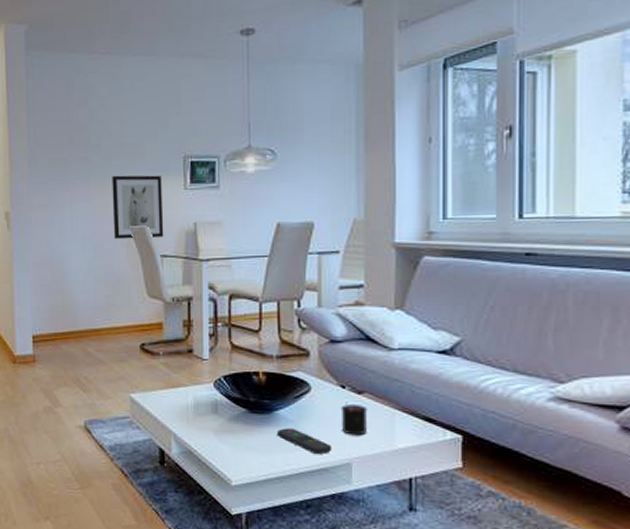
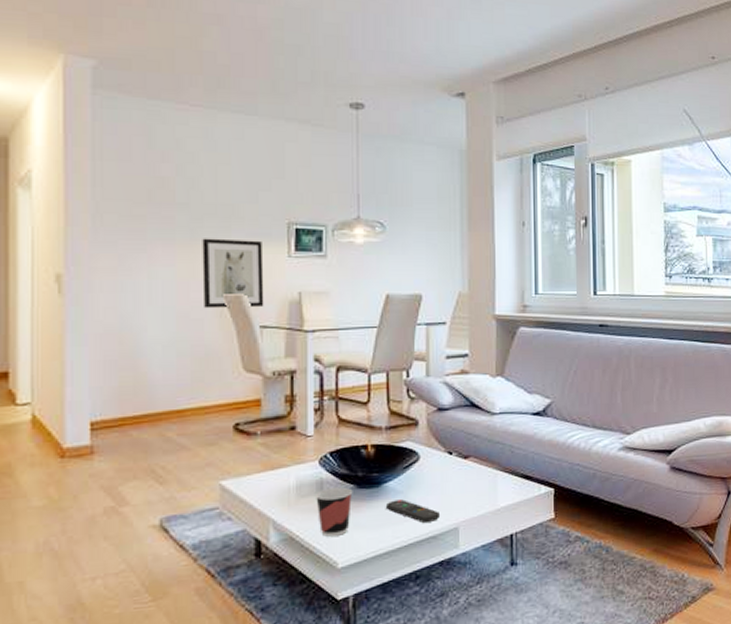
cup: none [211,409,245,455] -> present [316,487,353,537]
candle: present [340,401,368,436] -> none [448,467,473,500]

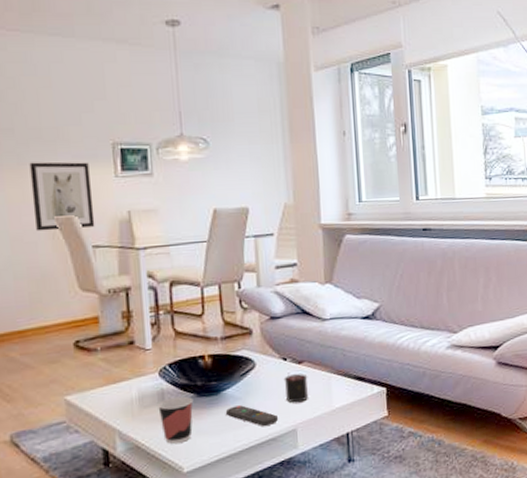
candle: none [448,467,473,500] -> present [284,372,308,403]

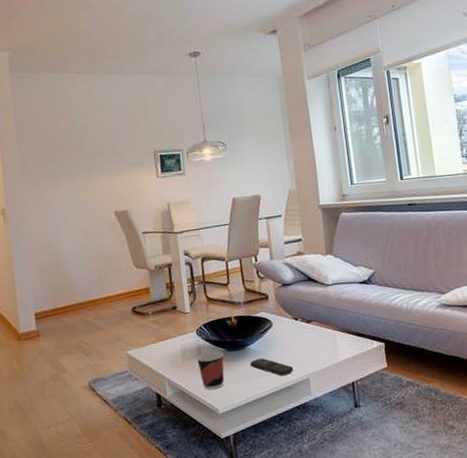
wall art: present [29,162,95,232] -> none [95,167,144,223]
candle: present [284,372,308,403] -> none [296,330,317,357]

